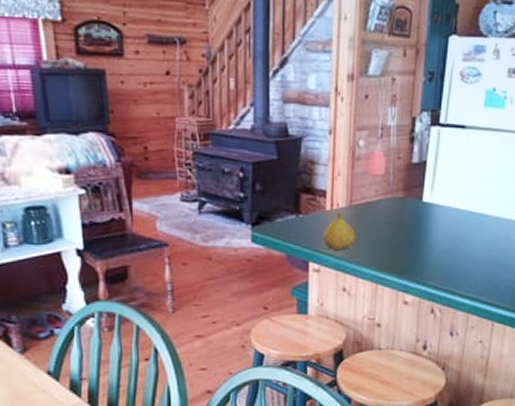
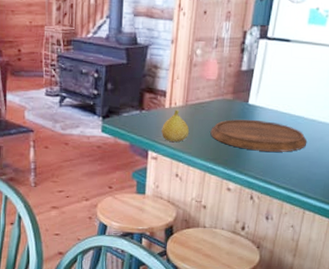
cutting board: none [380,219,492,256] -> present [210,119,307,152]

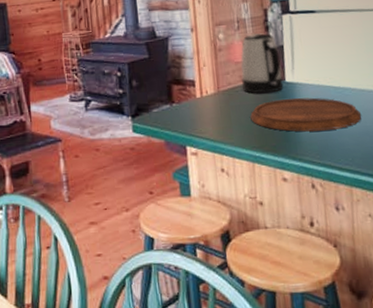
fruit: present [162,110,190,143] -> none [196,98,228,134]
kettle: none [209,54,249,112] -> present [241,33,284,94]

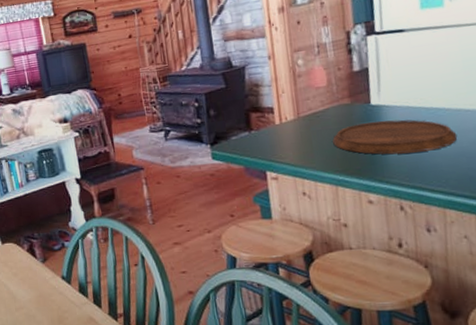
kettle: present [241,33,284,94] -> none [321,56,369,119]

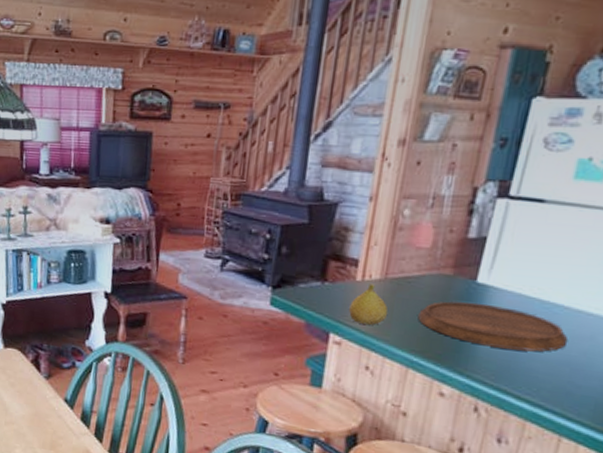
fruit: none [276,124,309,159] -> present [349,283,389,326]

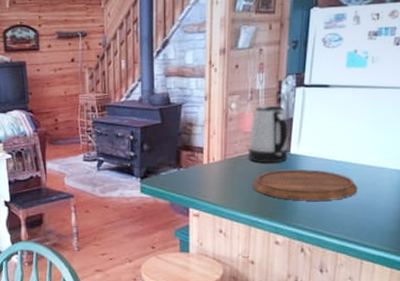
fruit: present [349,283,389,326] -> none [202,165,231,198]
kettle: none [418,216,479,292] -> present [249,105,288,164]

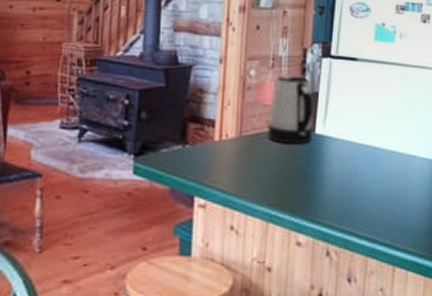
cutting board: present [252,169,358,201] -> none [271,152,388,192]

